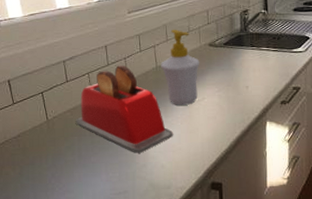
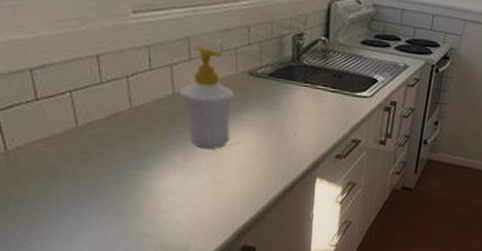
toaster: present [75,64,174,153] -> none [50,84,195,205]

